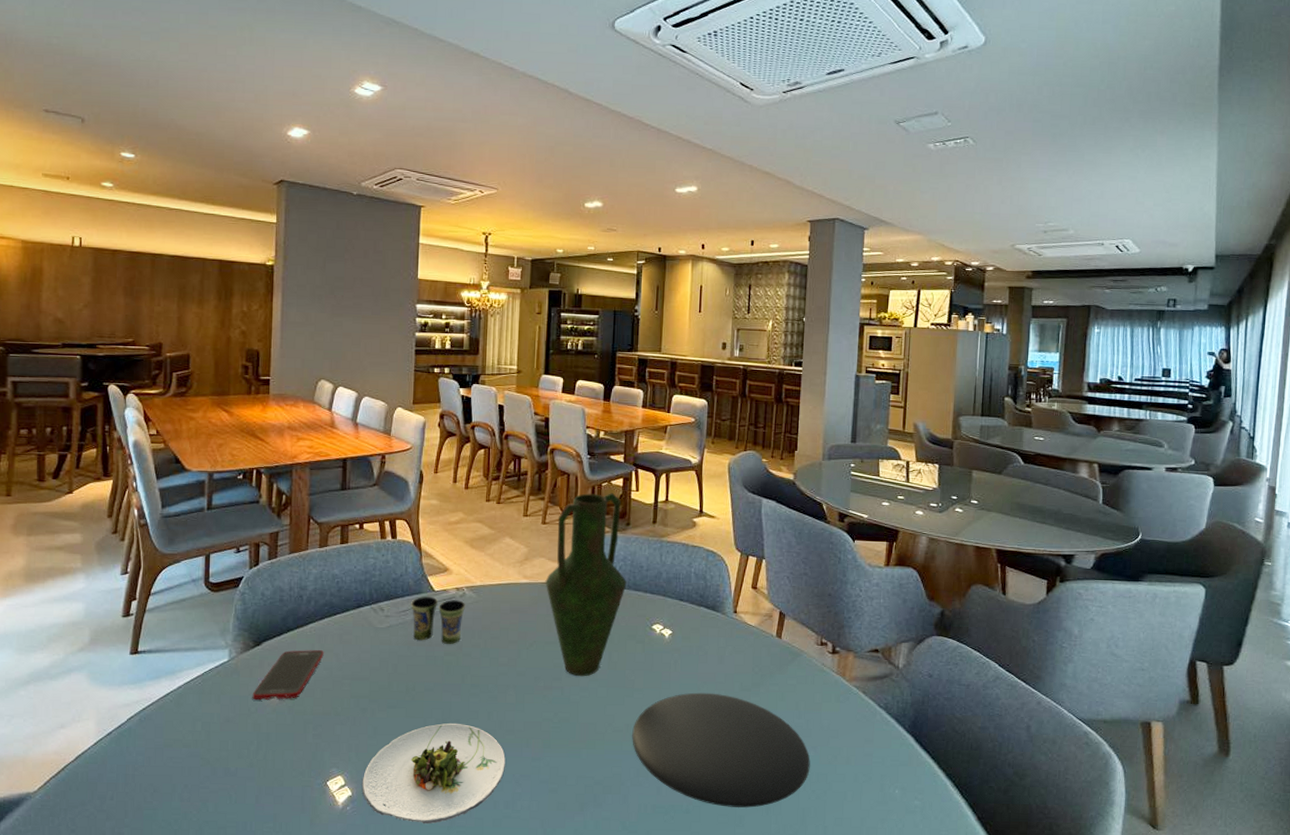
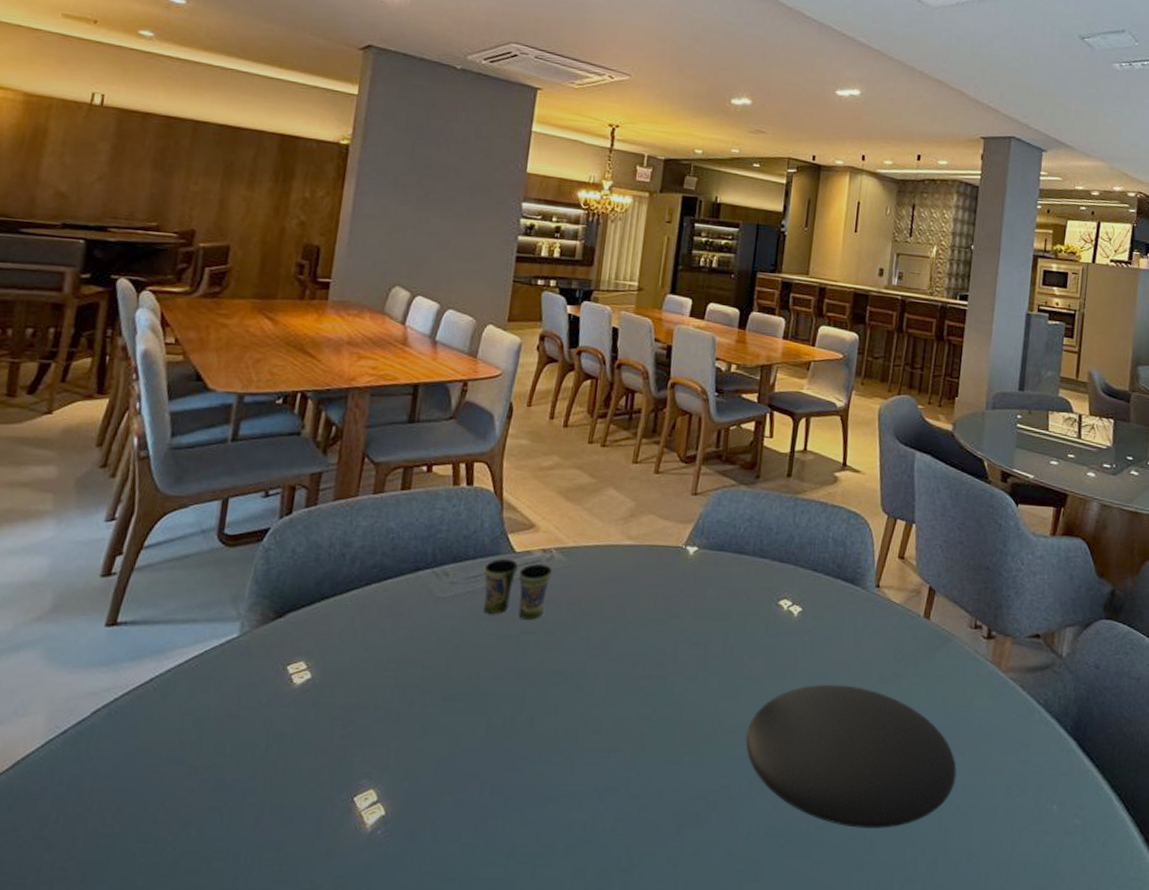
cell phone: present [252,650,324,701] -> none [265,624,367,689]
salad plate: present [361,723,505,824] -> none [399,721,588,853]
vase: present [545,493,627,677] -> none [653,438,752,663]

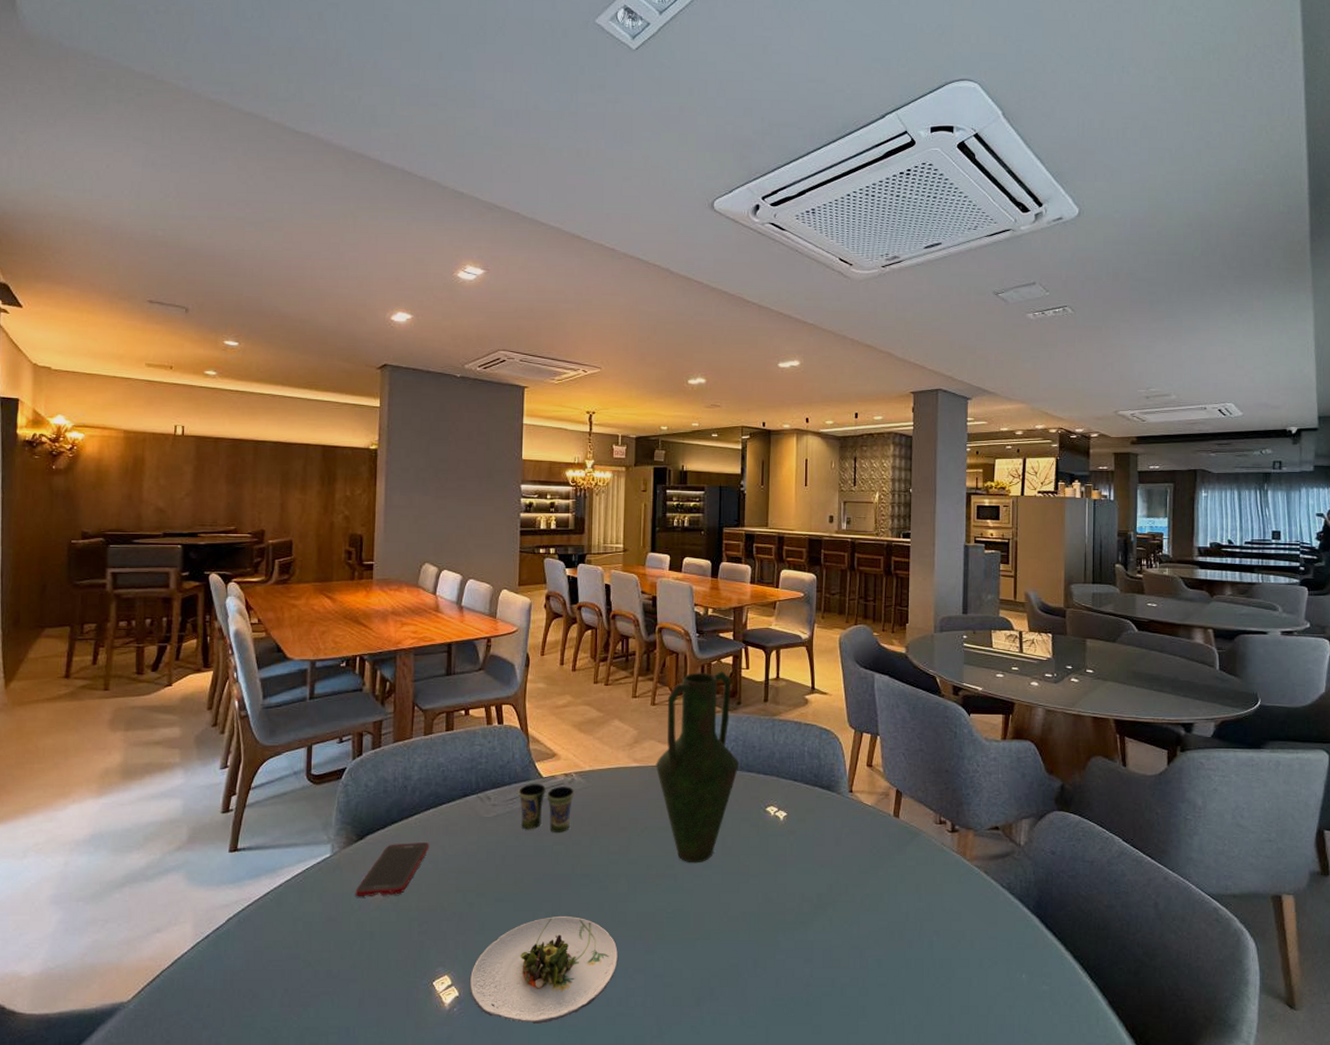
cell phone: none [265,624,367,689] -> present [355,843,429,897]
salad plate: none [399,721,588,853] -> present [469,917,618,1025]
vase: none [653,438,752,663] -> present [655,672,739,863]
plate: present [746,684,957,828] -> none [748,877,933,998]

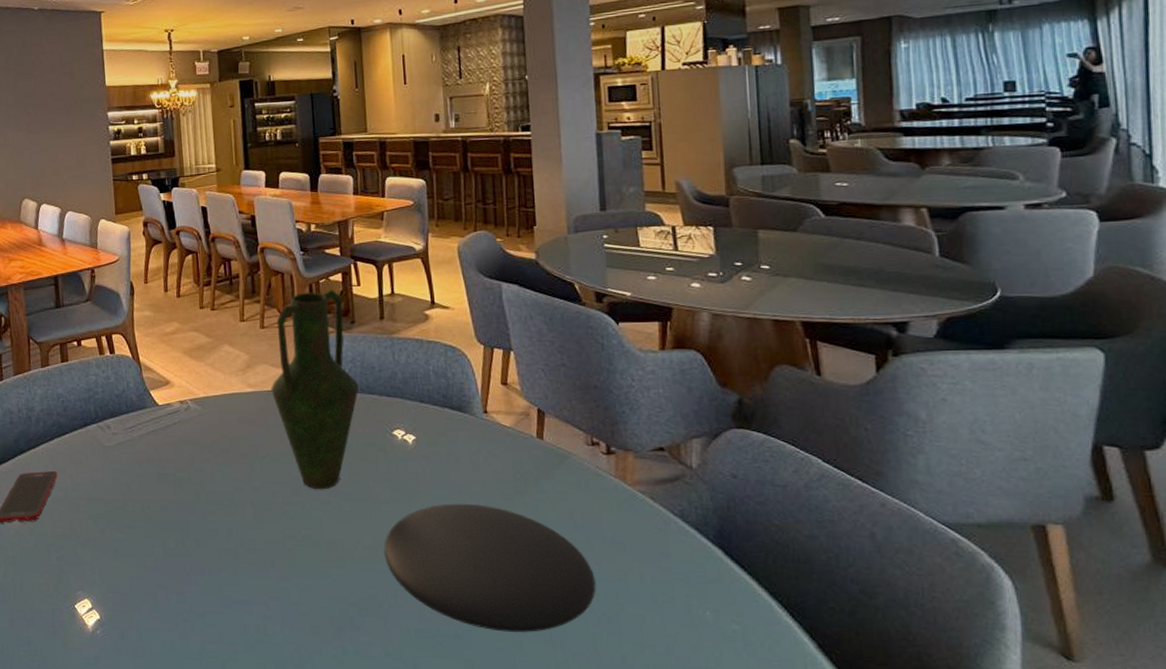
salad plate: present [469,917,618,1025] -> none [108,543,252,649]
cup: present [518,784,575,832] -> none [136,412,192,460]
plate: none [748,877,933,998] -> present [384,503,596,632]

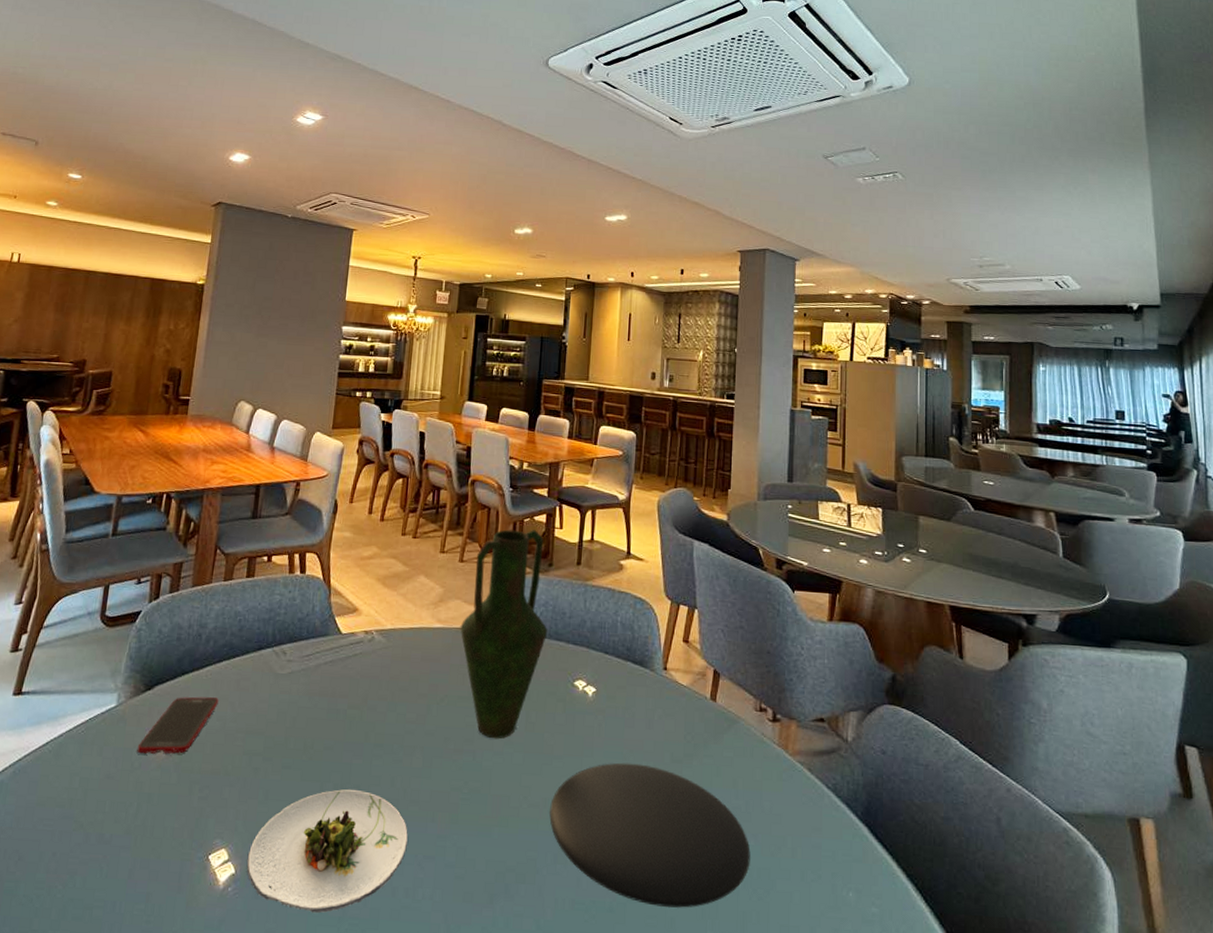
salad plate: none [108,543,252,649] -> present [246,789,408,914]

